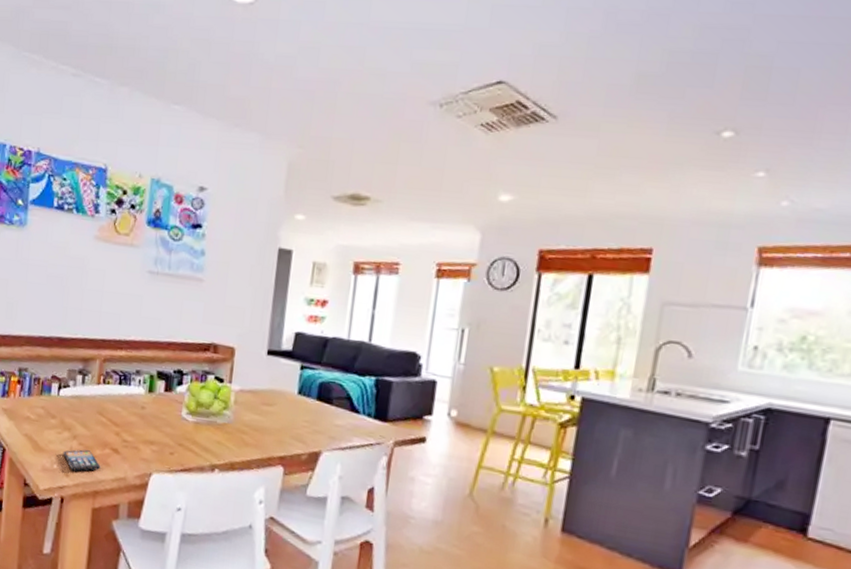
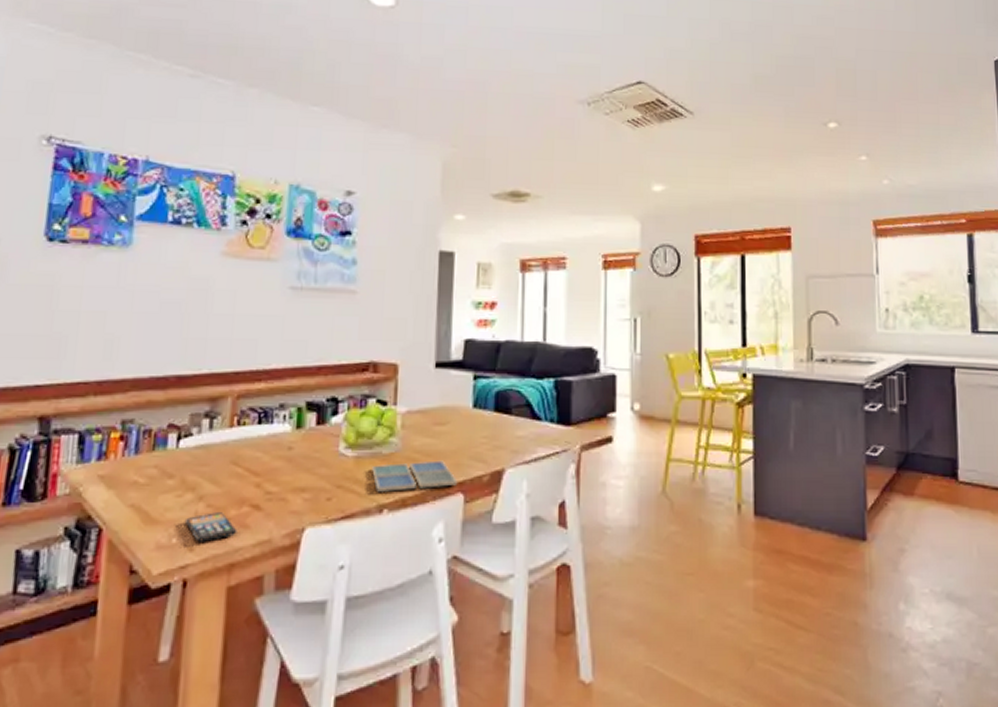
drink coaster: none [207,431,280,459] -> present [372,460,458,493]

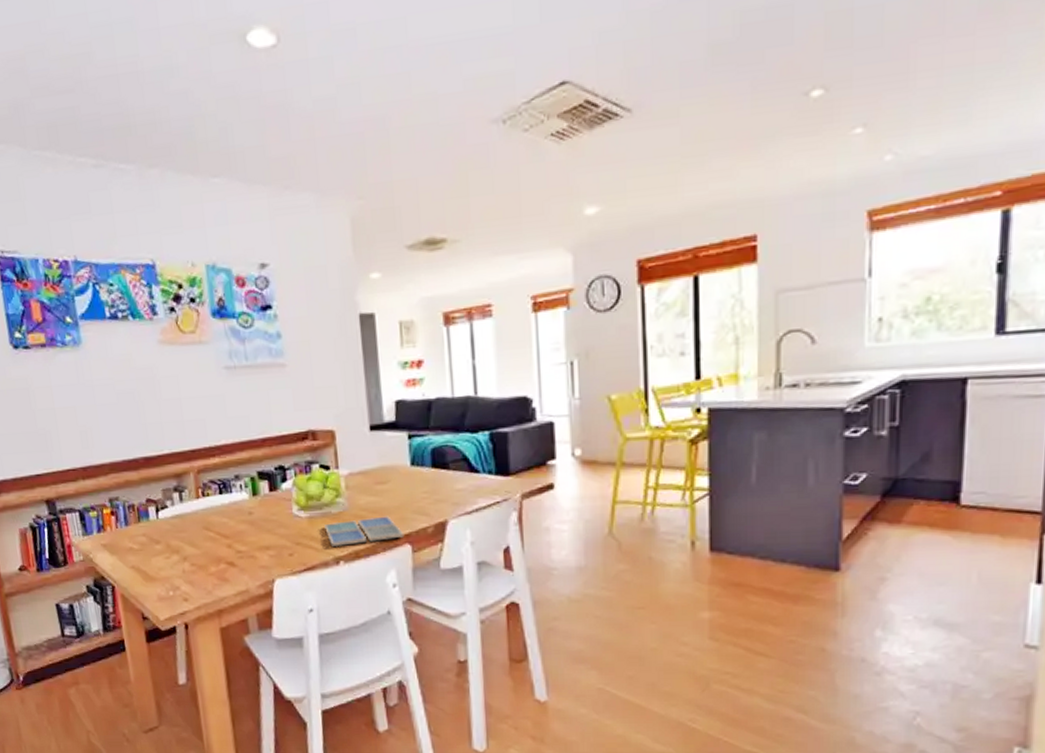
smartphone: present [186,511,238,542] -> none [177,568,220,594]

